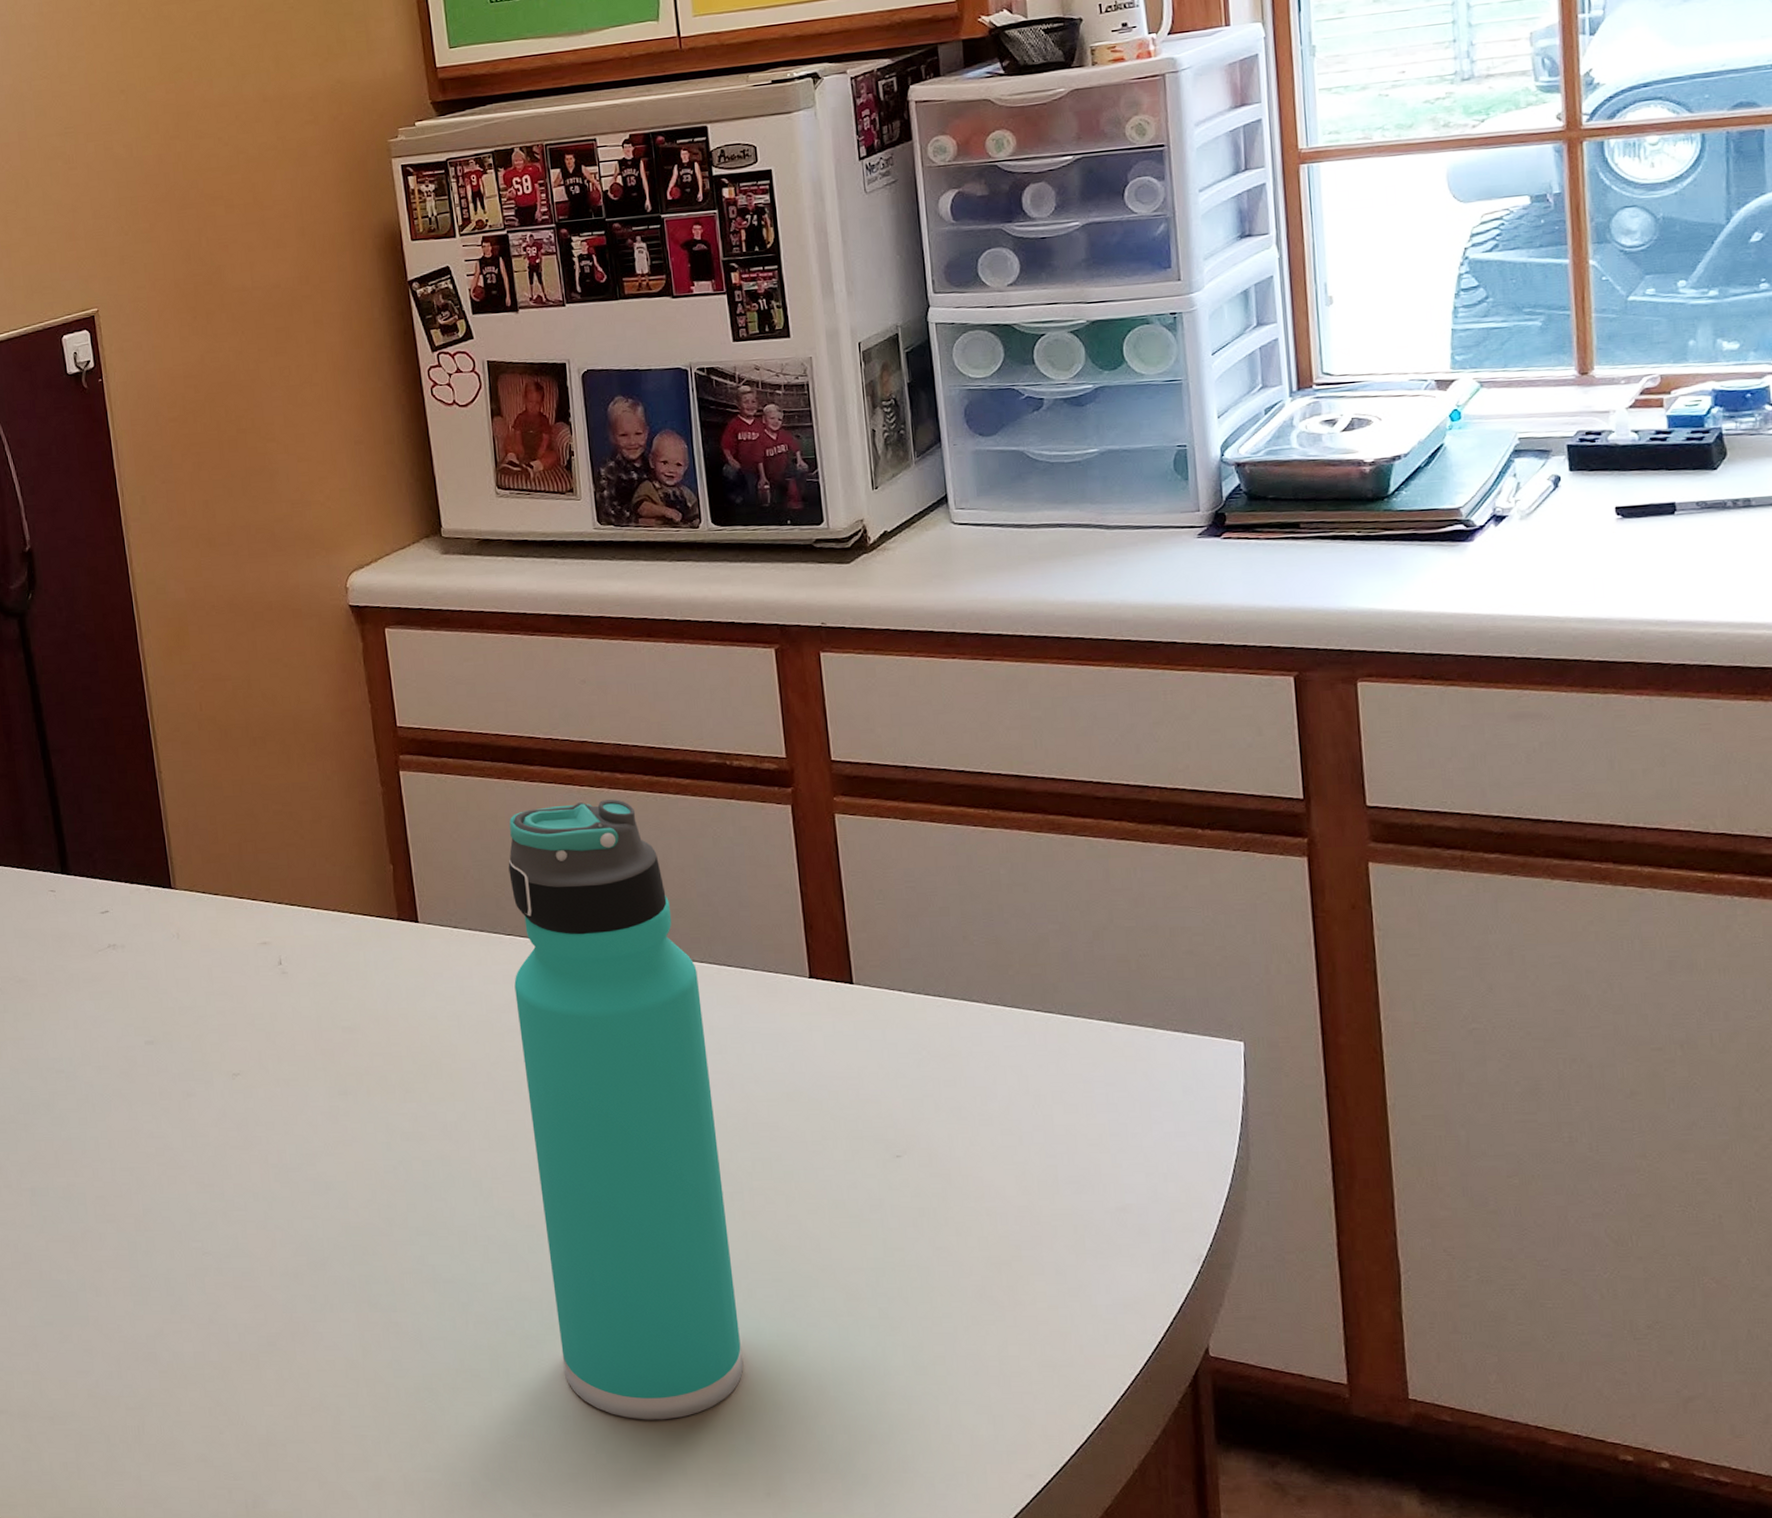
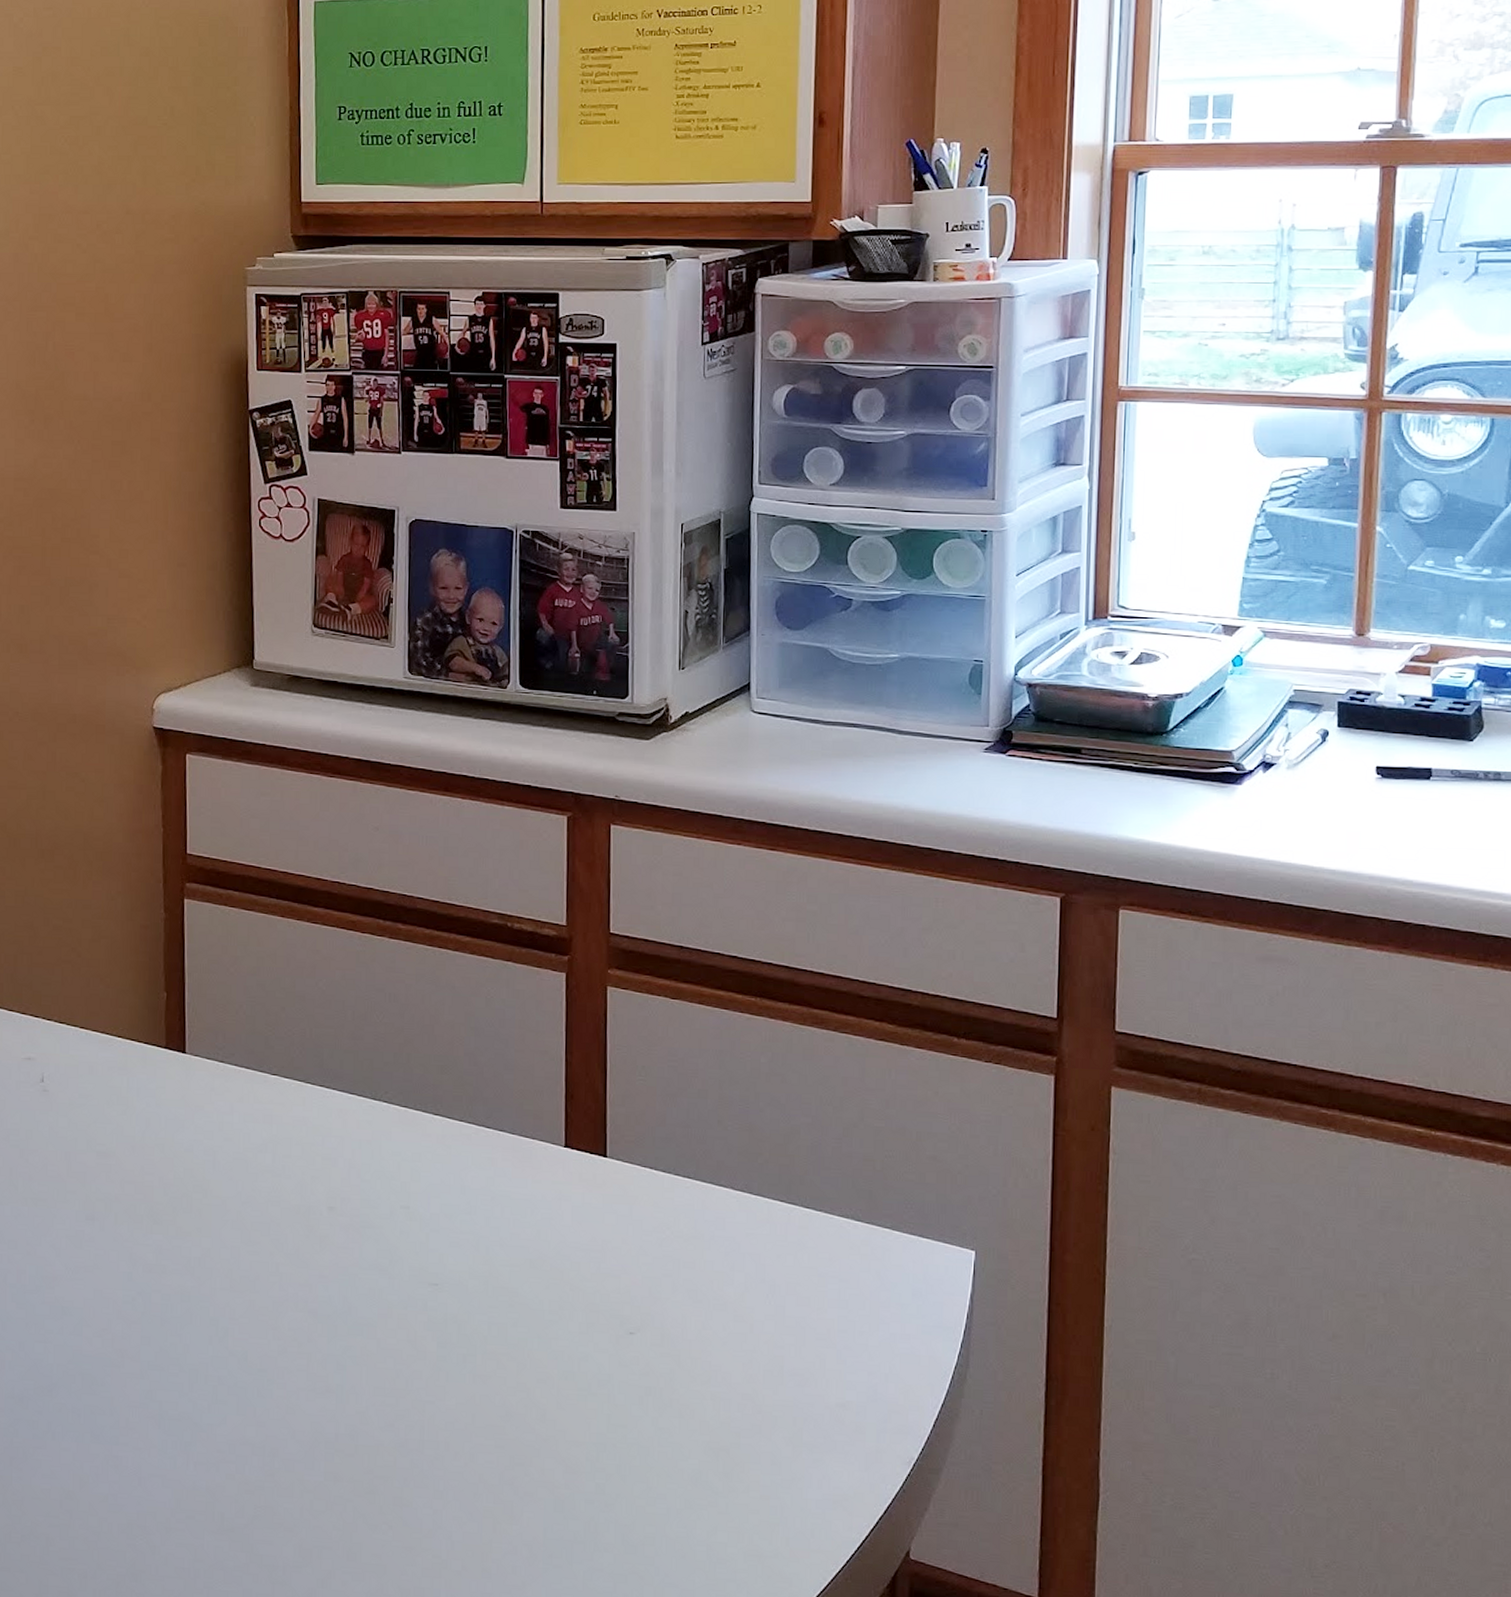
thermos bottle: present [508,799,744,1420] -> none [273,949,458,1578]

